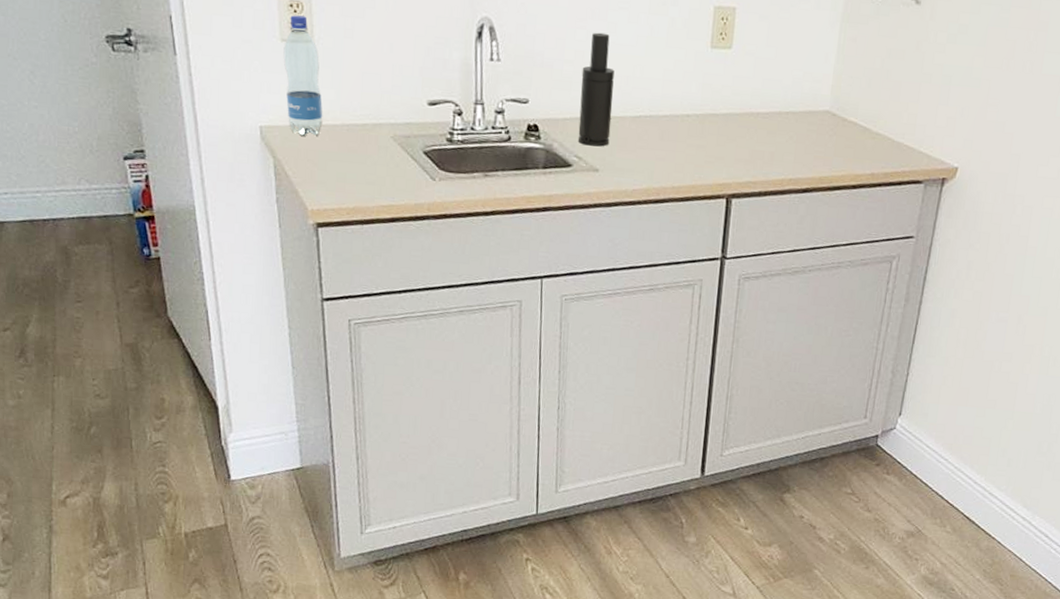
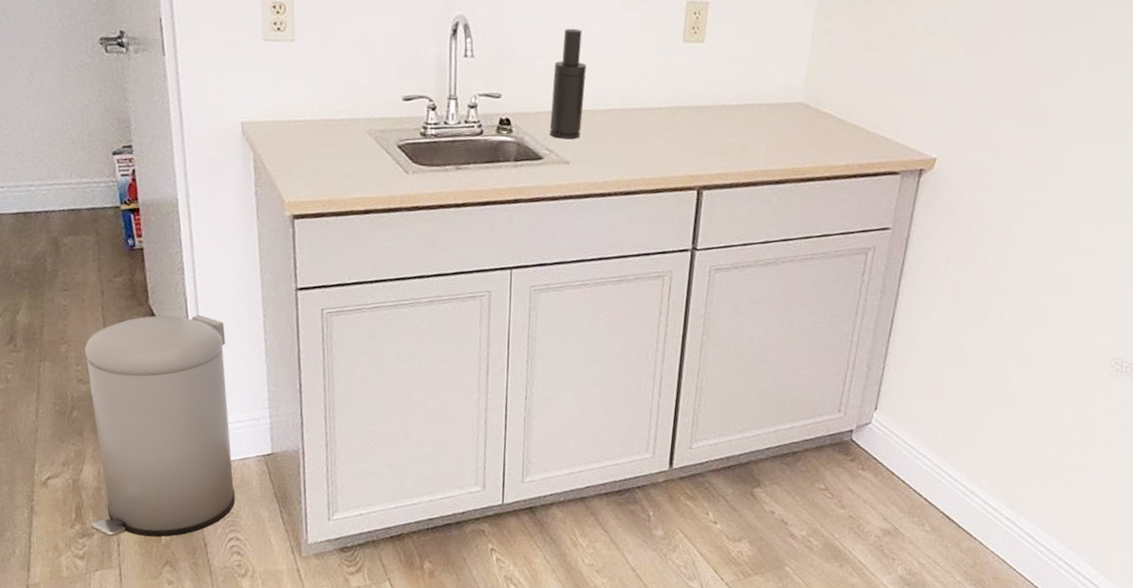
pedal bin: none [101,326,264,556] -> present [85,314,235,537]
bottle: present [283,15,323,137] -> none [265,16,302,132]

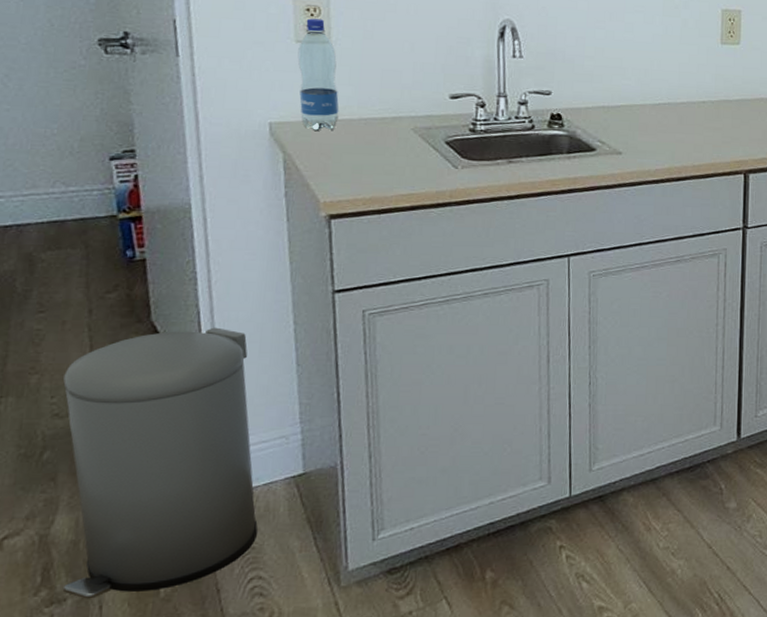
bottle: none [265,16,302,132] -> present [297,18,339,132]
soap dispenser: present [549,28,586,140] -> none [600,31,633,132]

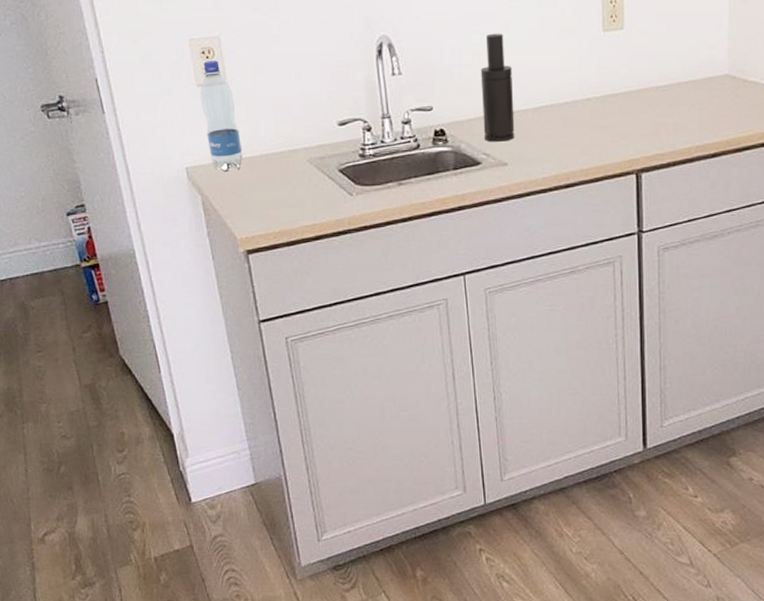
pedal bin: present [62,327,258,599] -> none [64,358,226,583]
soap dispenser: none [600,31,633,132] -> present [480,33,515,142]

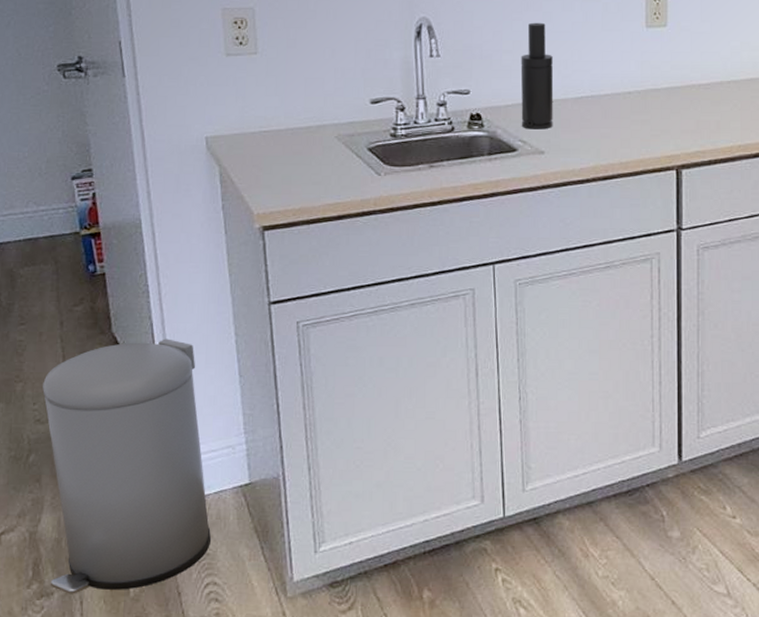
pedal bin: none [64,358,226,583] -> present [43,339,211,594]
bottle: present [200,60,243,172] -> none [228,31,268,144]

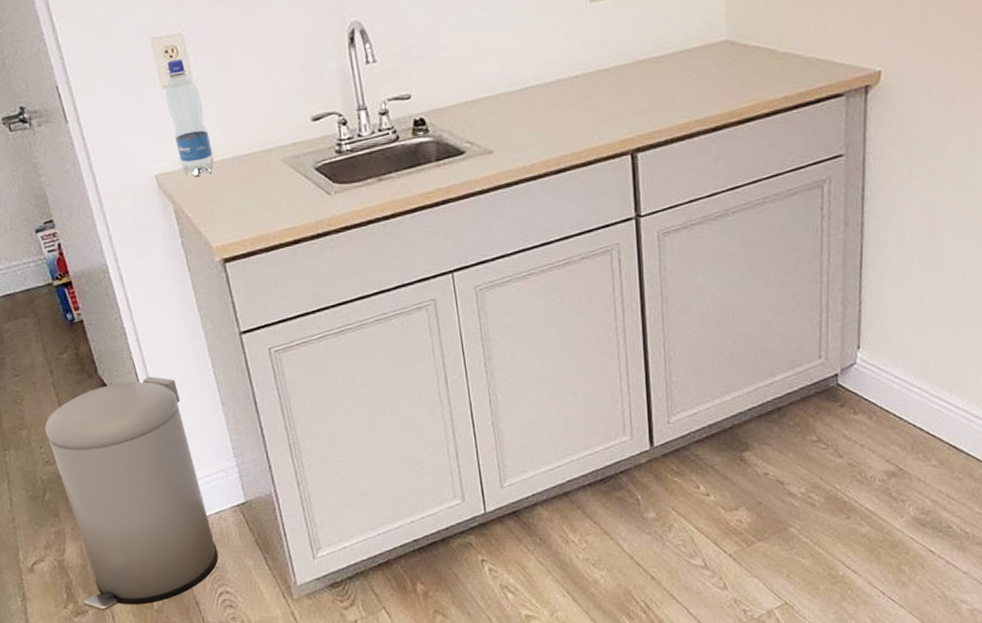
bottle: none [228,31,268,144] -> present [165,59,214,178]
soap dispenser: present [520,22,554,130] -> none [460,10,500,129]

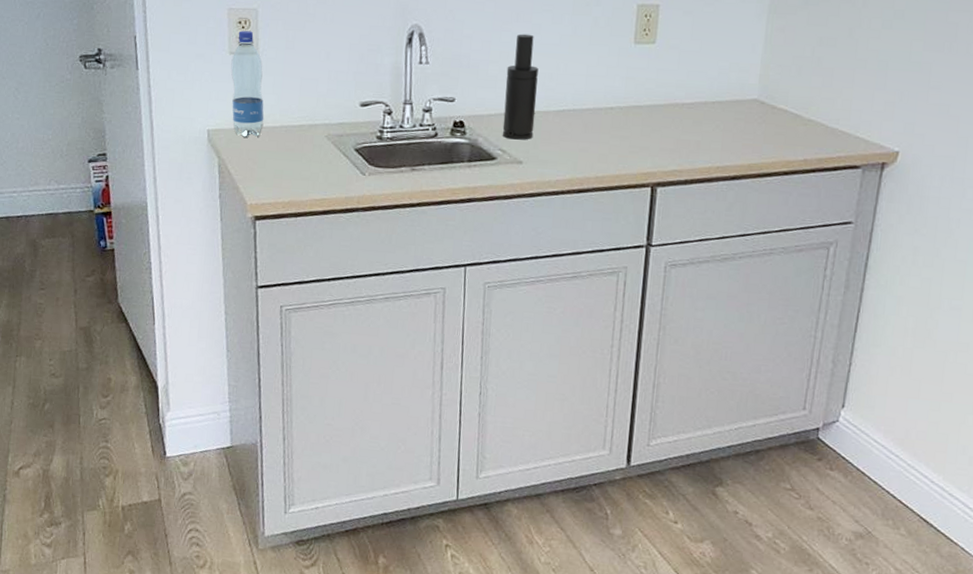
pedal bin: present [45,376,218,611] -> none [58,312,196,527]
soap dispenser: none [460,10,500,129] -> present [502,34,538,140]

